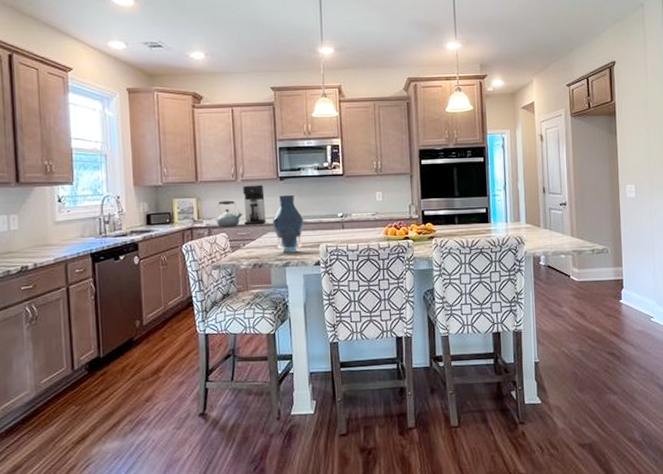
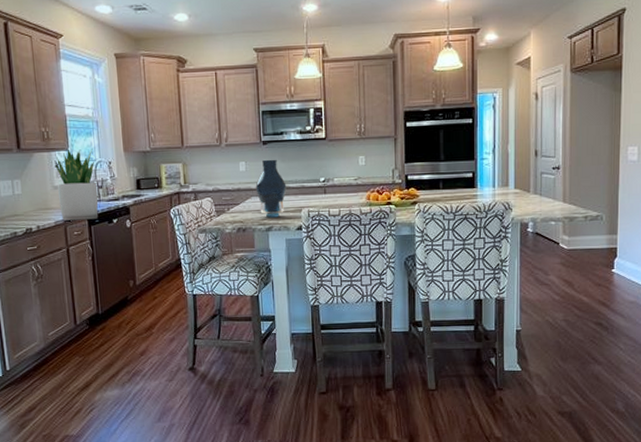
planter: none [57,182,104,258] -> present [55,148,99,221]
kettle: present [217,200,243,228] -> none [202,165,227,193]
coffee maker: present [243,184,266,226] -> none [227,149,249,190]

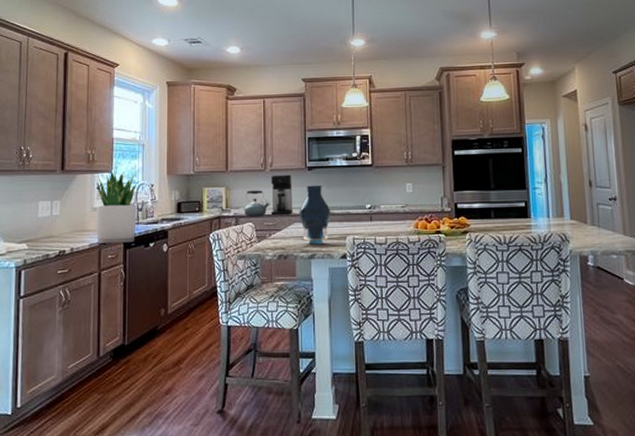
kettle: none [202,165,227,193] -> present [244,190,270,217]
coffee maker: none [227,149,249,190] -> present [271,174,293,216]

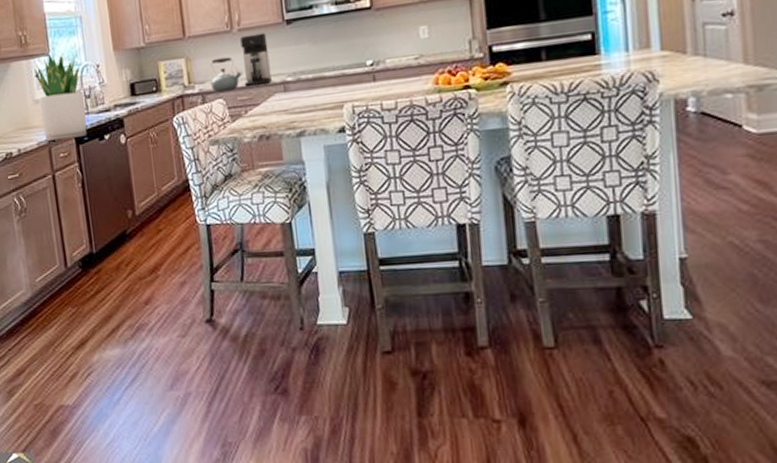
vase: present [299,185,331,245] -> none [279,41,322,120]

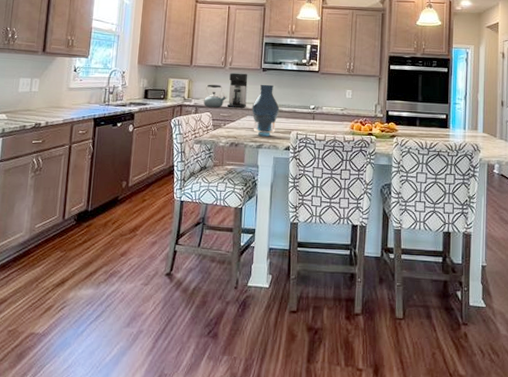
planter: present [35,49,88,141] -> none [70,57,111,121]
vase: none [279,41,322,120] -> present [251,84,280,137]

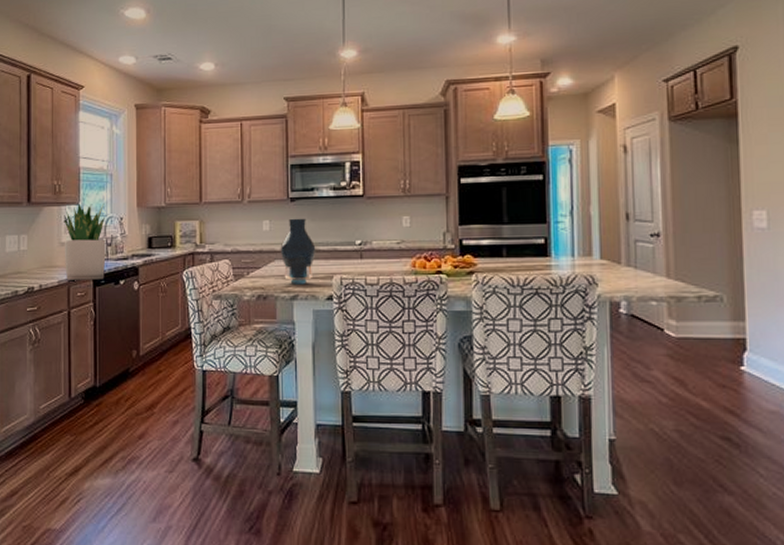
planter: none [70,57,111,121] -> present [64,202,106,280]
kettle: present [203,84,227,108] -> none [220,224,248,254]
coffee maker: present [227,72,248,109] -> none [249,206,273,252]

